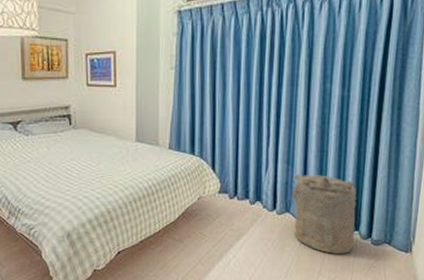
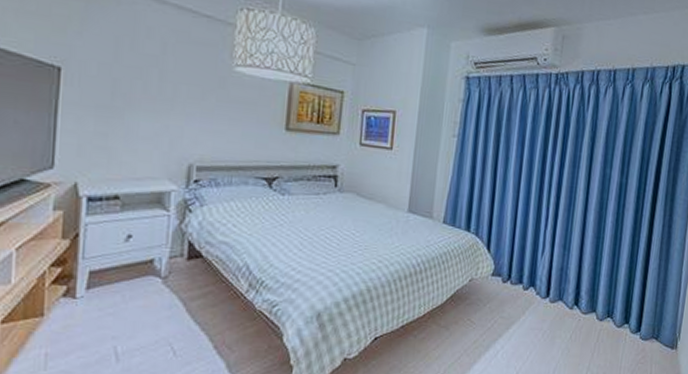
laundry hamper: present [292,174,357,254] -> none [565,260,629,348]

